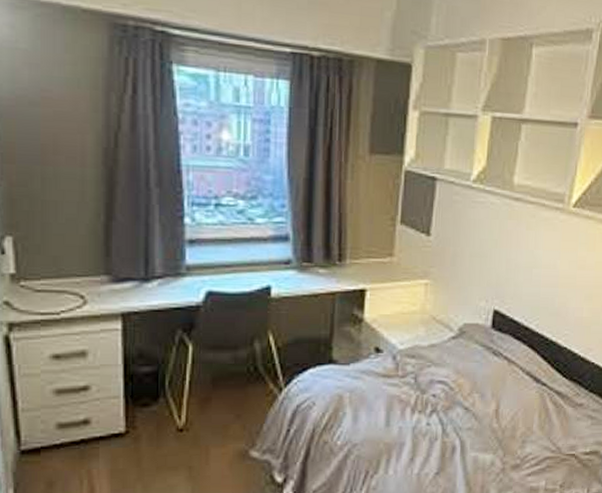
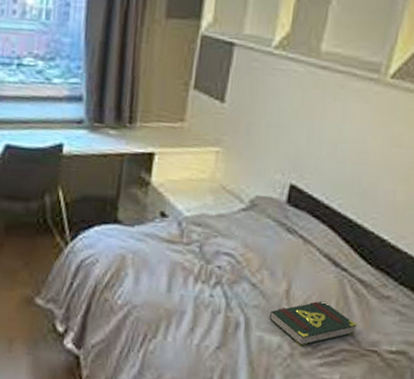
book: none [481,415,557,461] -> present [269,301,357,347]

